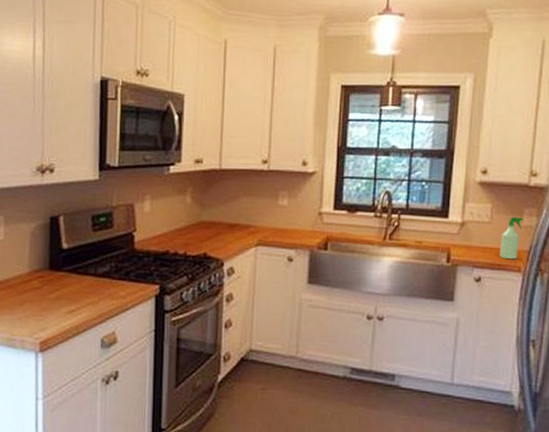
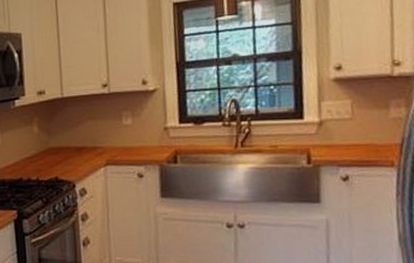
spray bottle: present [500,216,524,260] -> none [366,109,391,155]

